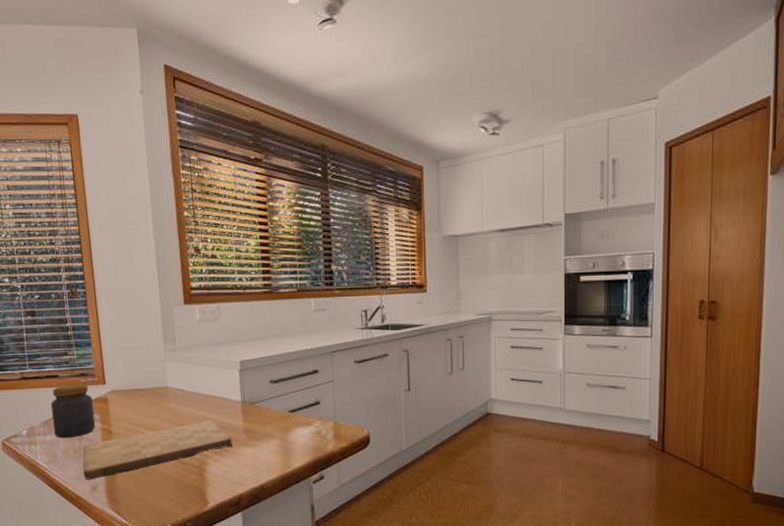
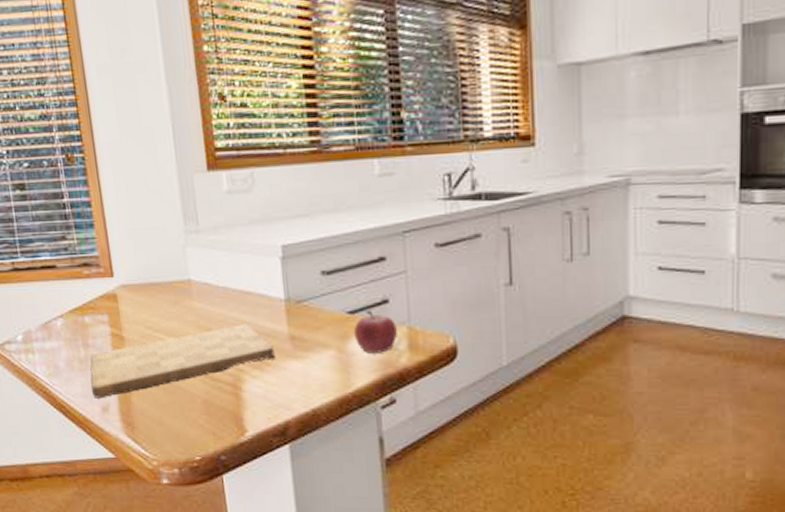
jar: present [50,383,96,438] -> none [48,275,104,346]
fruit: none [293,409,326,442] -> present [353,310,397,353]

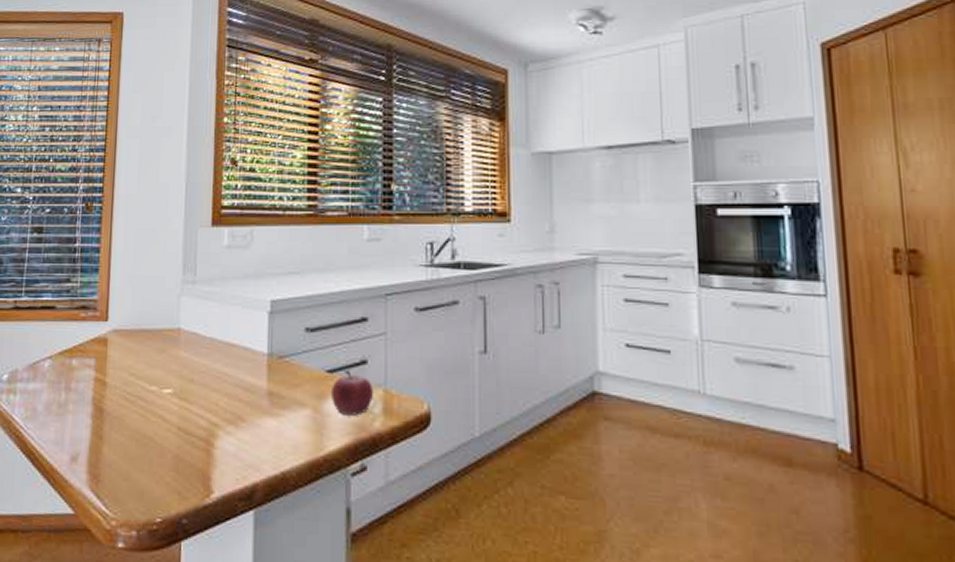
cutting board: present [90,323,275,399] -> none [64,376,252,447]

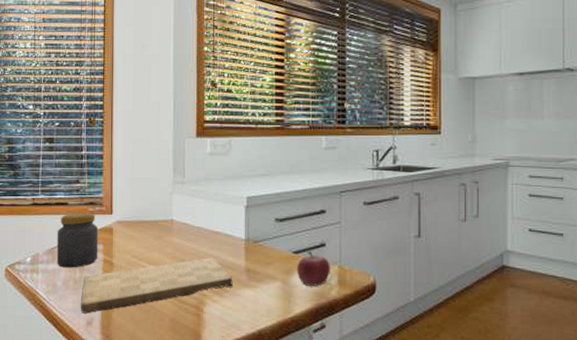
jar: none [38,318,91,388] -> present [56,212,99,268]
cutting board: none [64,376,252,447] -> present [81,257,233,314]

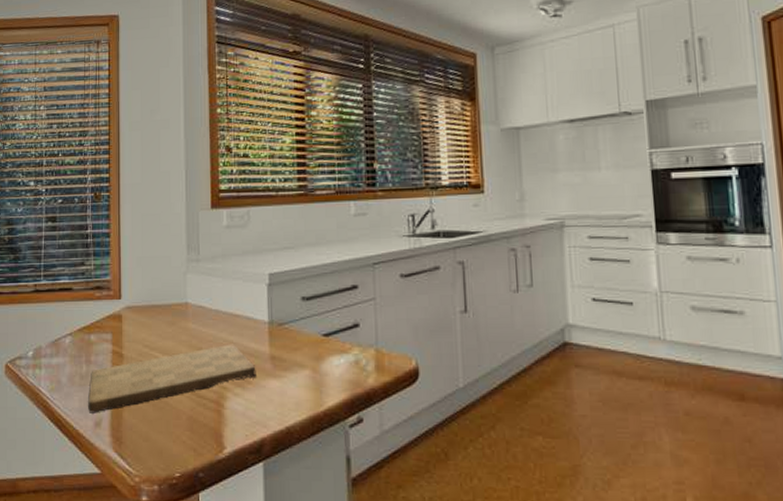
jar: present [56,212,99,268] -> none [61,297,106,362]
fruit: present [296,251,330,286] -> none [327,333,366,374]

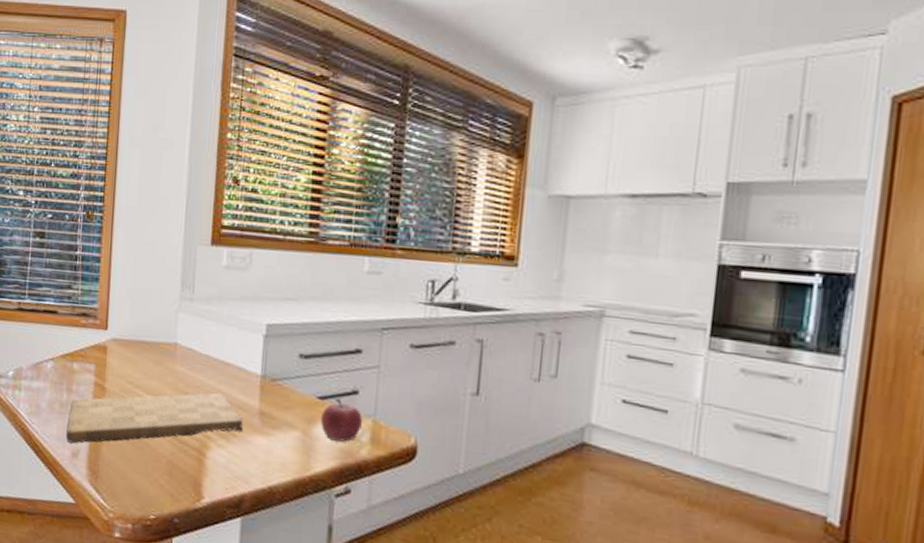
fruit: none [327,333,366,374] -> present [320,398,362,442]

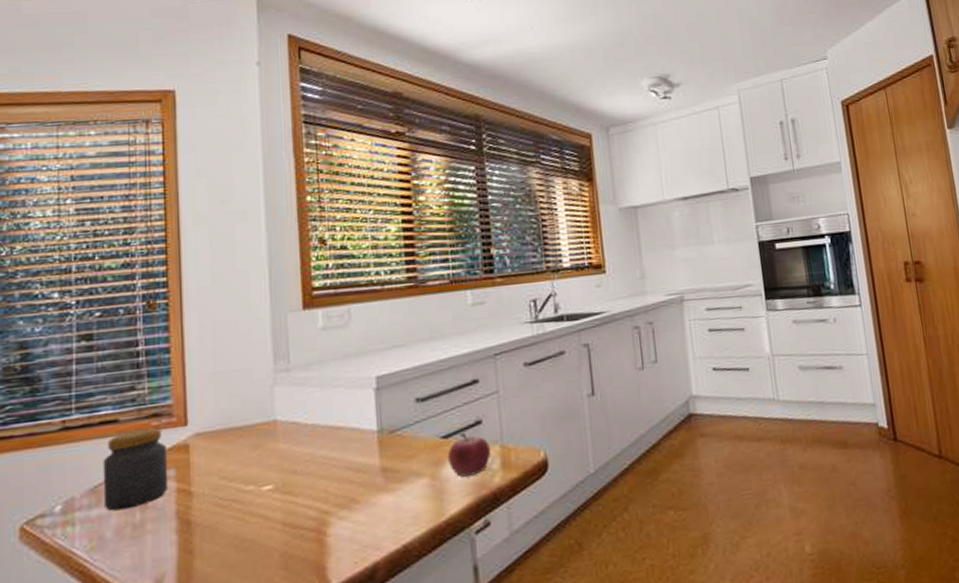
jar: none [41,323,91,389] -> present [103,427,169,511]
cutting board: present [66,392,243,444] -> none [144,460,365,570]

